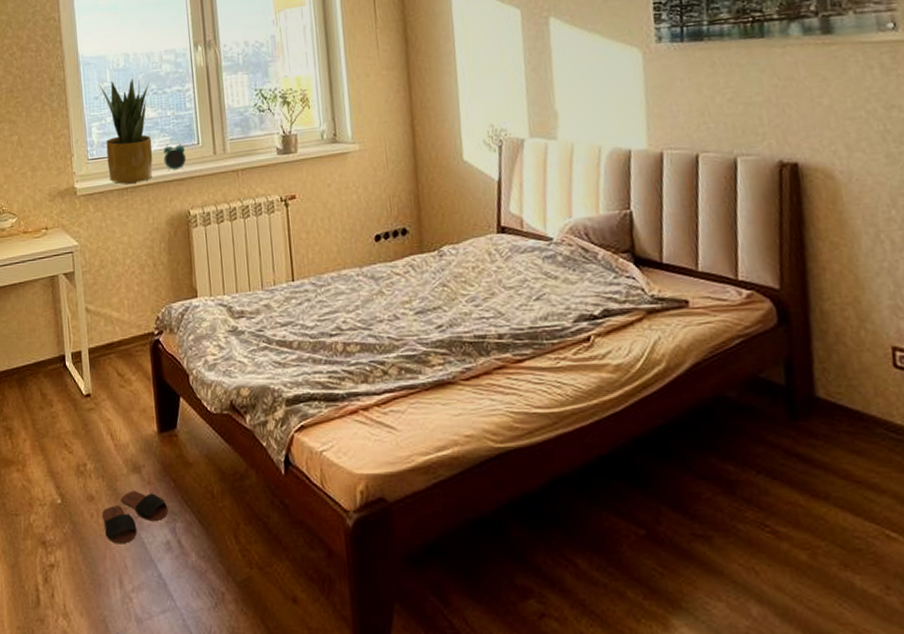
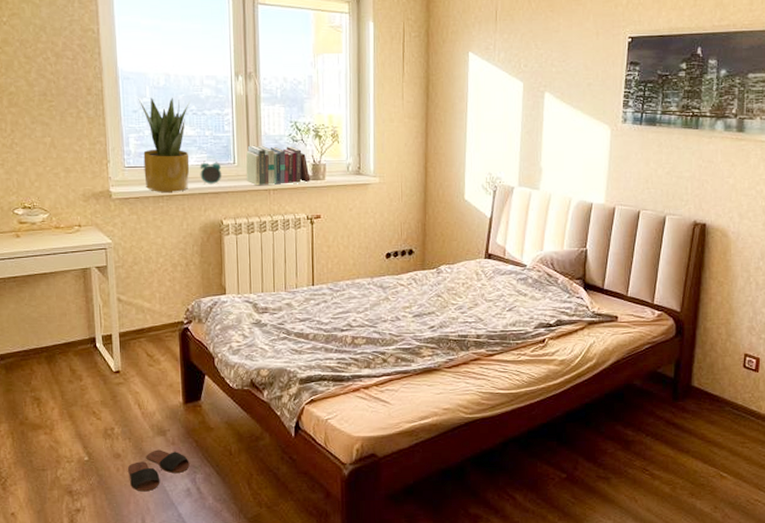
books: none [210,117,281,167] -> present [245,145,310,186]

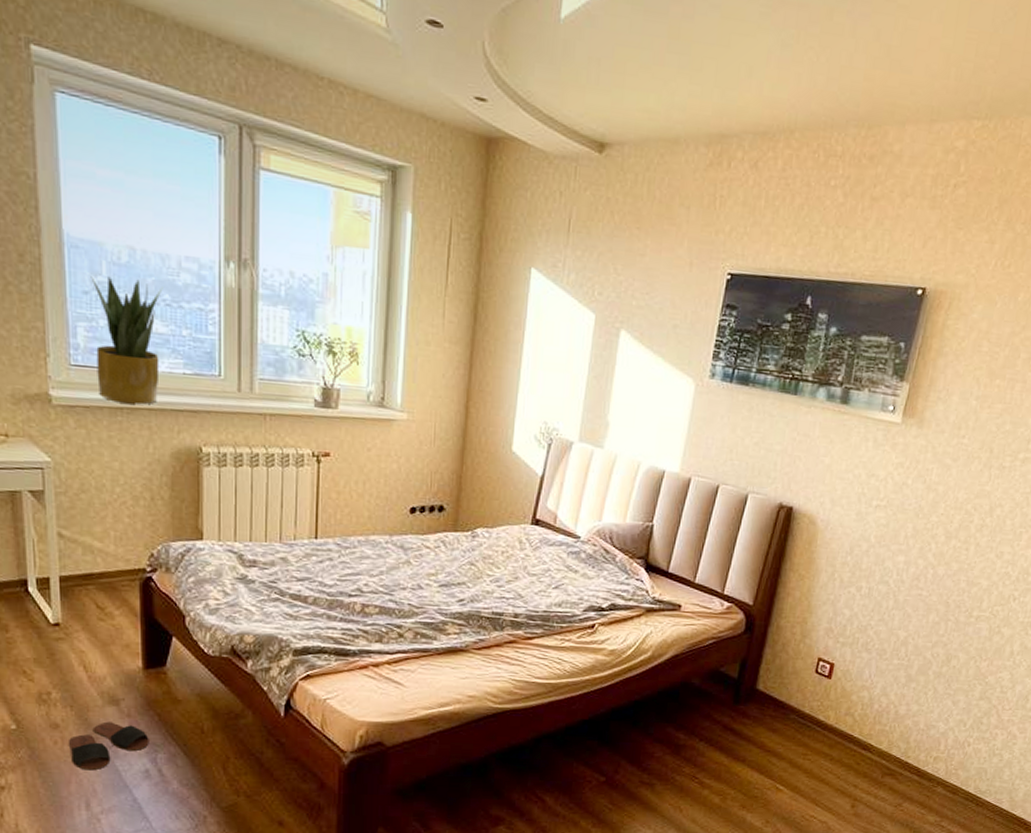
alarm clock: present [200,159,222,187] -> none [173,366,203,402]
books: present [245,145,310,186] -> none [235,354,319,411]

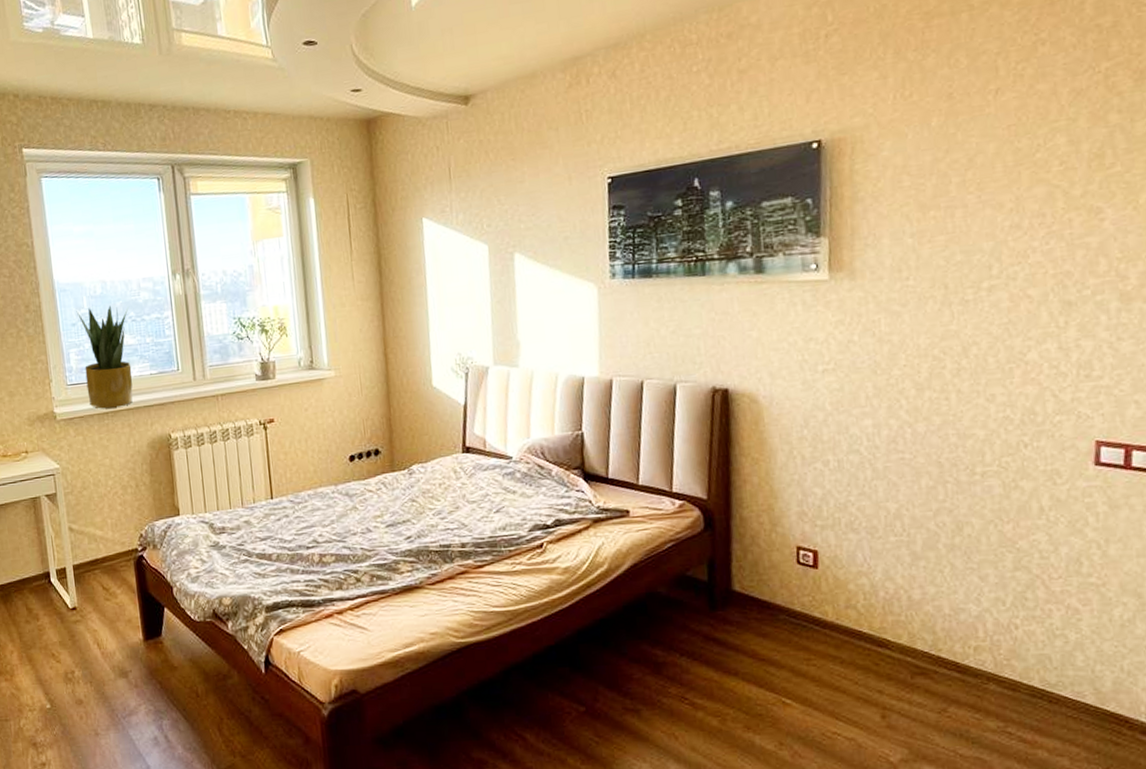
slipper: present [69,721,149,771] -> none [91,693,155,742]

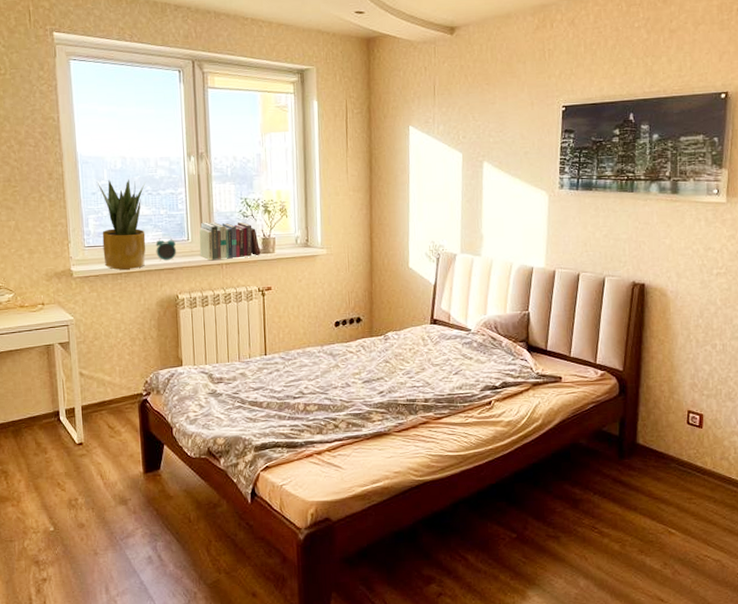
alarm clock: none [143,367,167,399] -> present [155,236,177,263]
books: none [190,345,260,393] -> present [199,221,261,261]

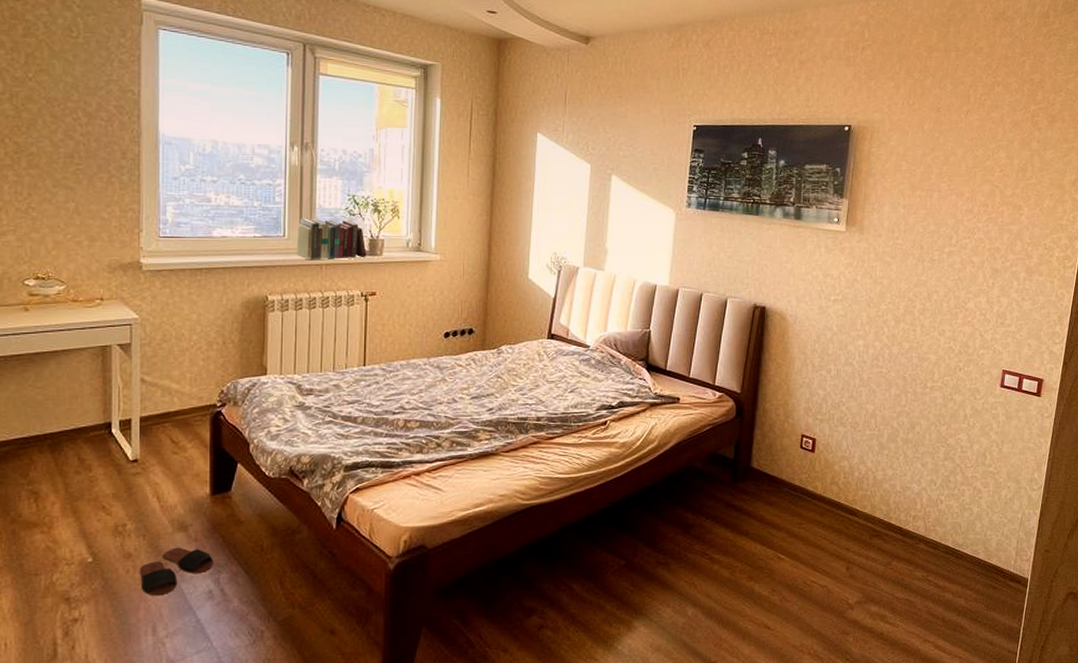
slipper: none [92,518,151,561] -> present [140,547,214,596]
planter: present [96,179,146,270] -> none [180,164,239,265]
alarm clock: present [155,236,177,263] -> none [245,231,270,260]

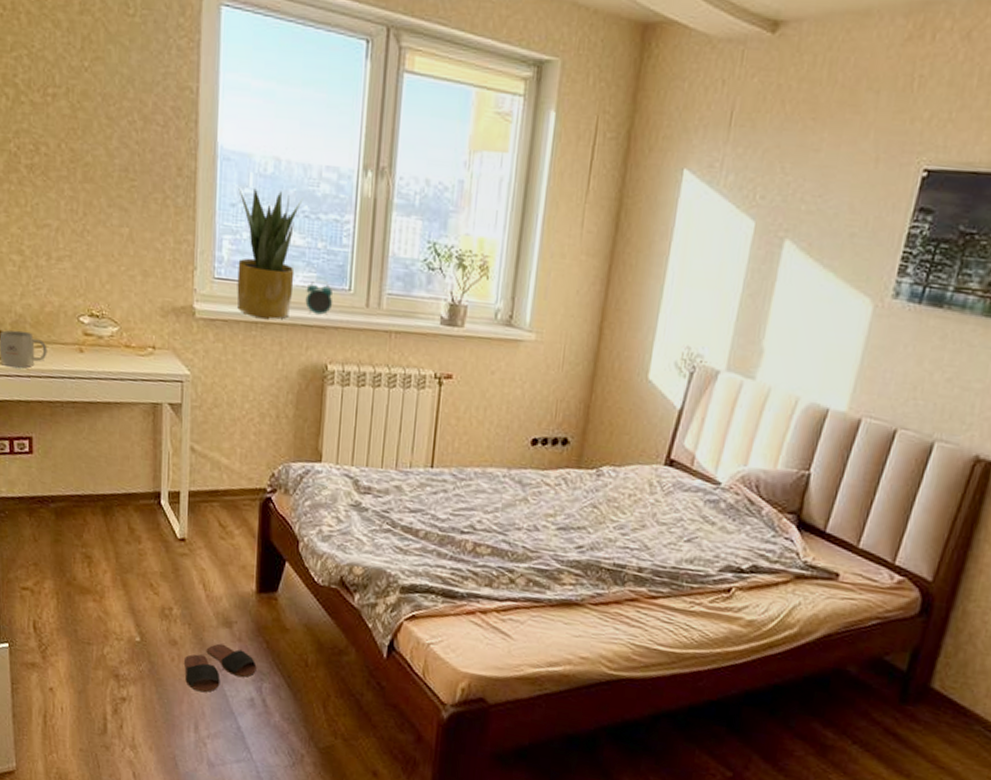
planter: none [180,164,239,265] -> present [237,188,303,320]
alarm clock: none [245,231,270,260] -> present [305,280,333,317]
books: present [296,218,367,261] -> none [362,268,445,329]

